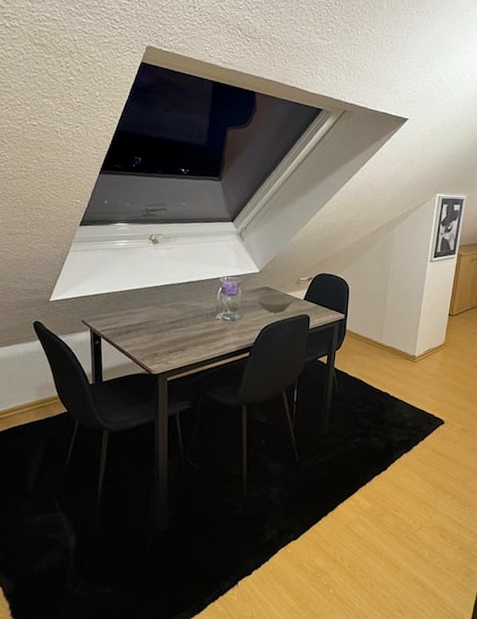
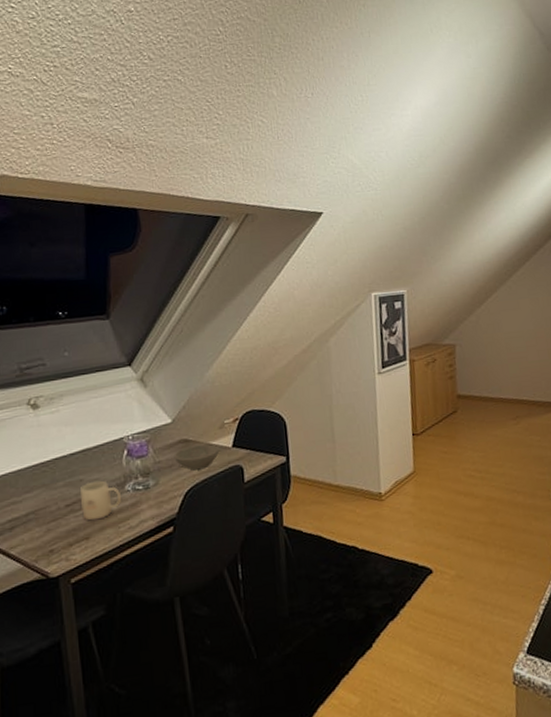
mug: none [181,307,213,337] -> present [79,480,122,521]

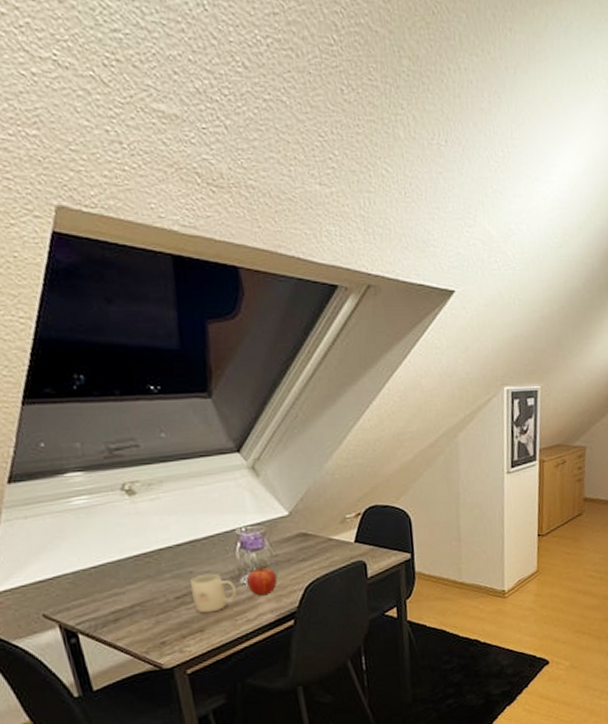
fruit: none [131,473,159,502] -> present [247,566,278,596]
bowl: present [173,444,220,471] -> none [292,539,342,565]

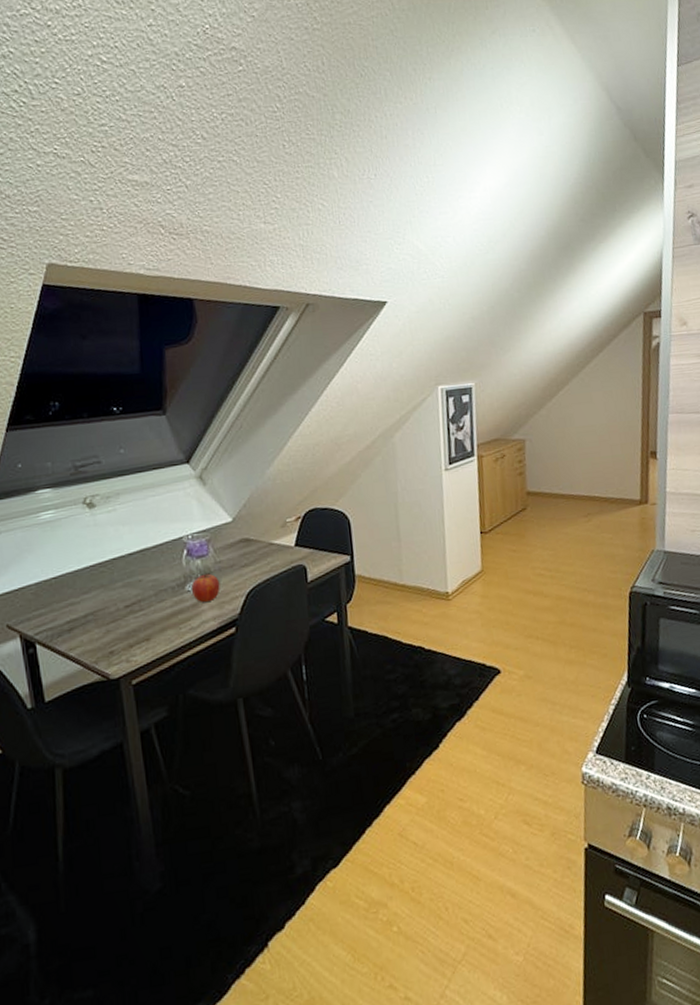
mug: present [189,573,238,614] -> none [138,580,183,622]

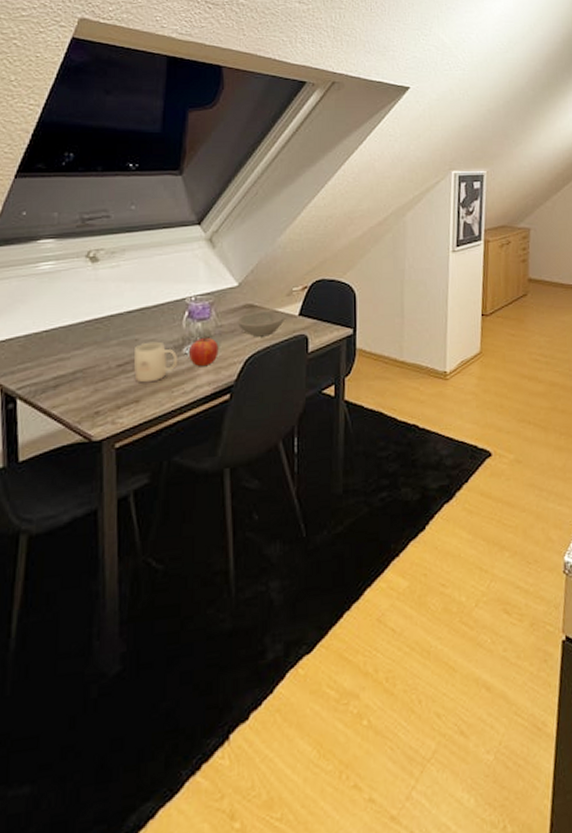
mug: none [138,580,183,622] -> present [133,341,179,383]
bowl: none [235,543,282,570] -> present [237,311,286,337]

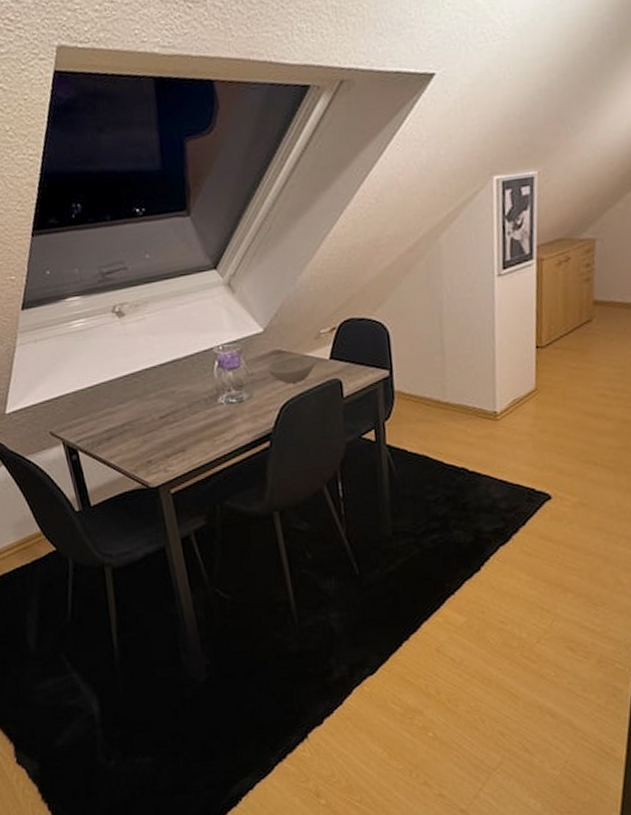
mug: present [133,341,179,383] -> none [172,392,216,433]
fruit: present [189,337,219,367] -> none [224,386,253,416]

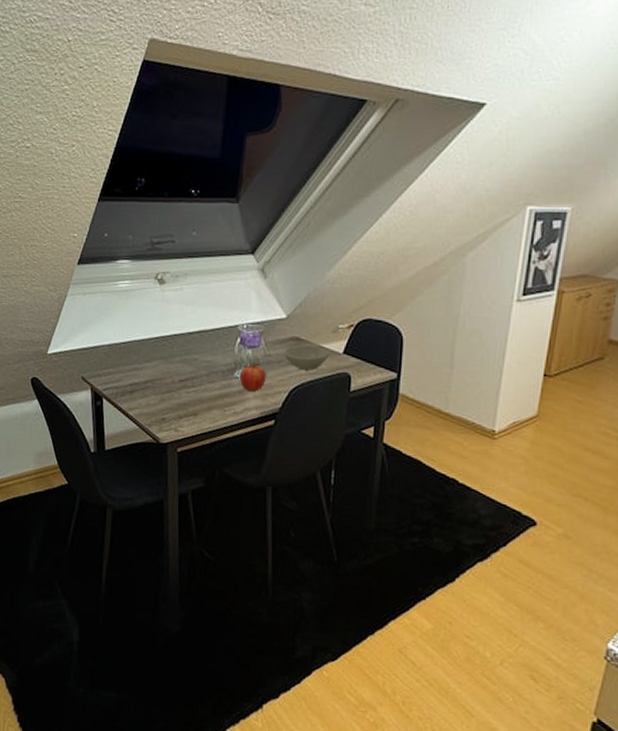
fruit: none [224,386,253,416] -> present [240,364,266,392]

